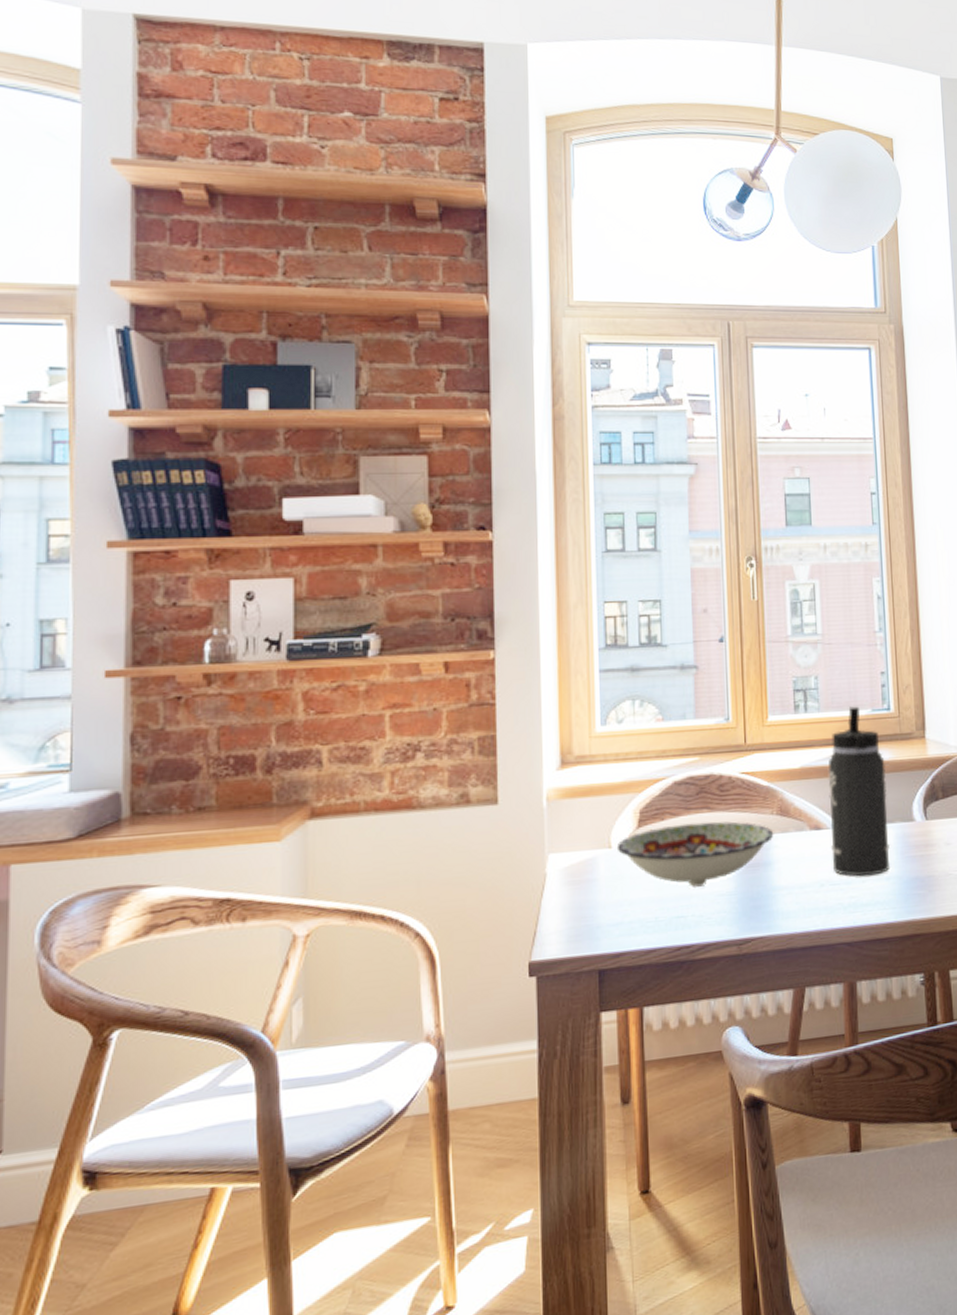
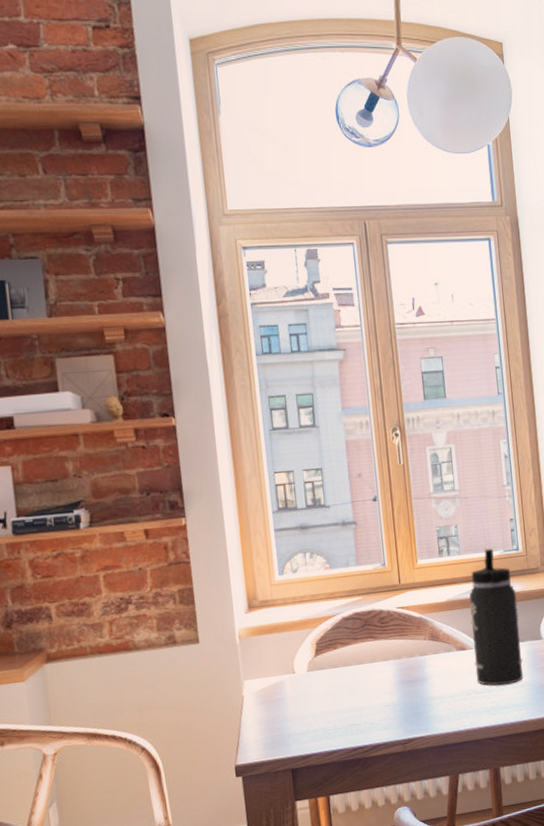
bowl: present [616,821,774,889] -> none [299,647,428,702]

